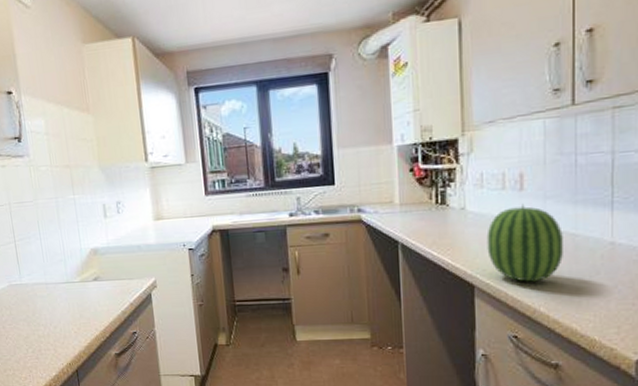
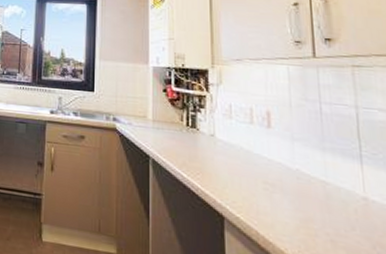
fruit: present [486,203,563,282] -> none [236,141,315,226]

